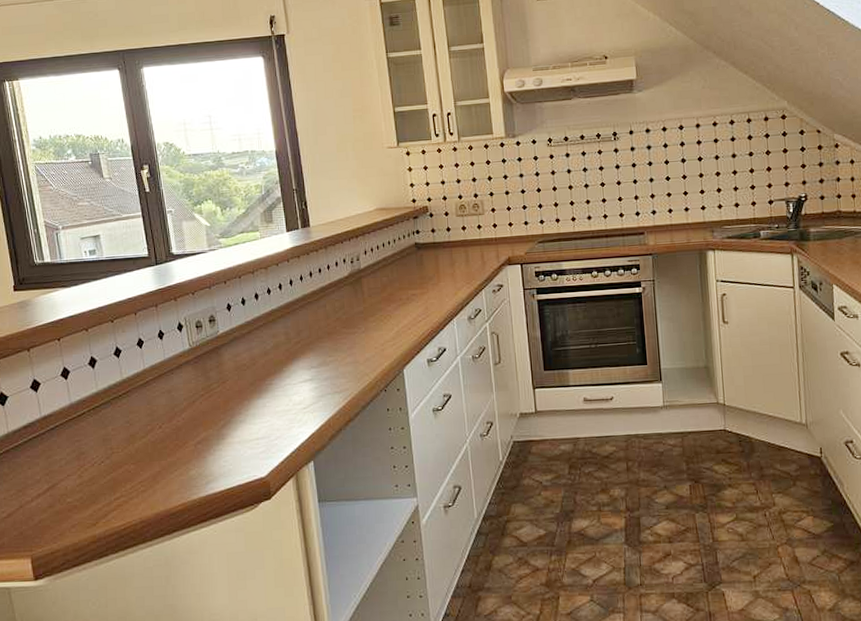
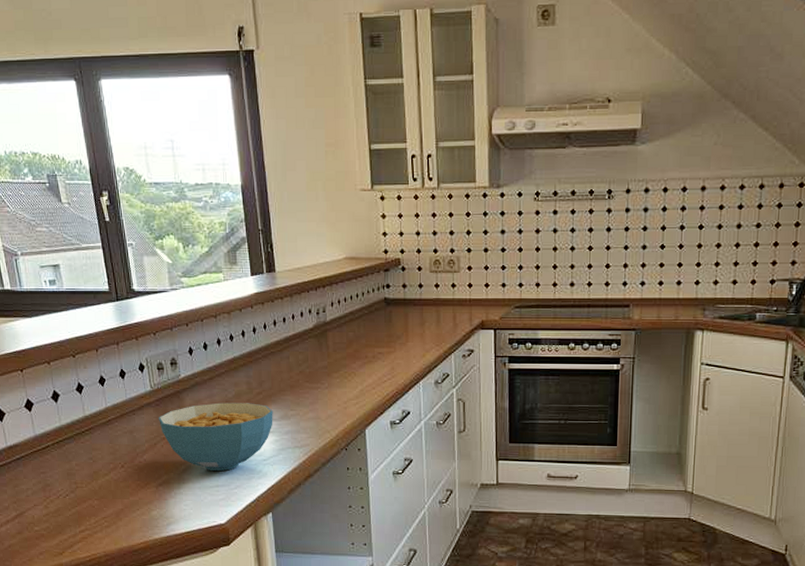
cereal bowl: none [196,352,312,424] -> present [158,402,273,471]

